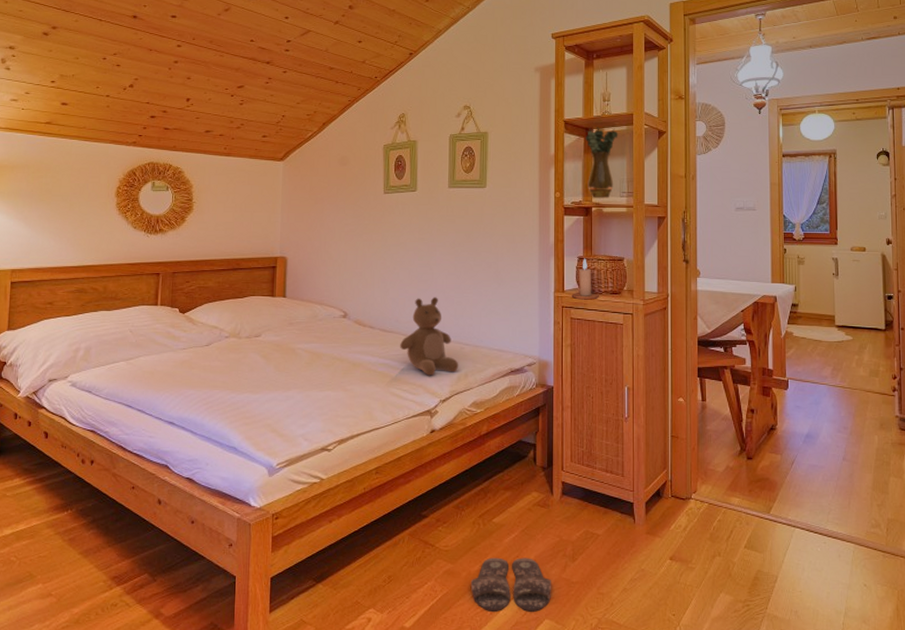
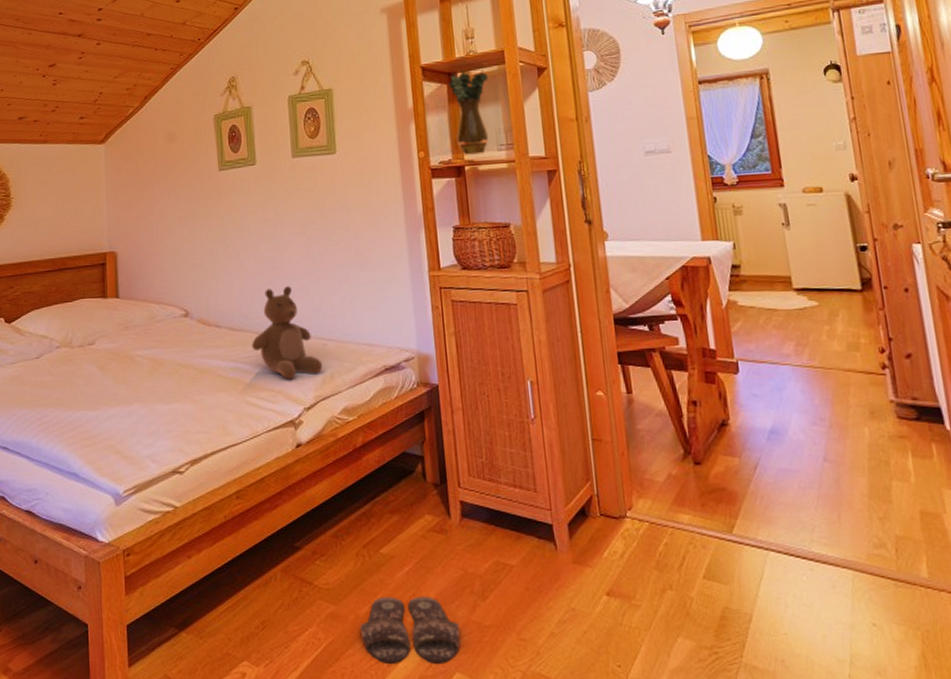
candle: present [572,258,599,299] -> none [451,227,484,277]

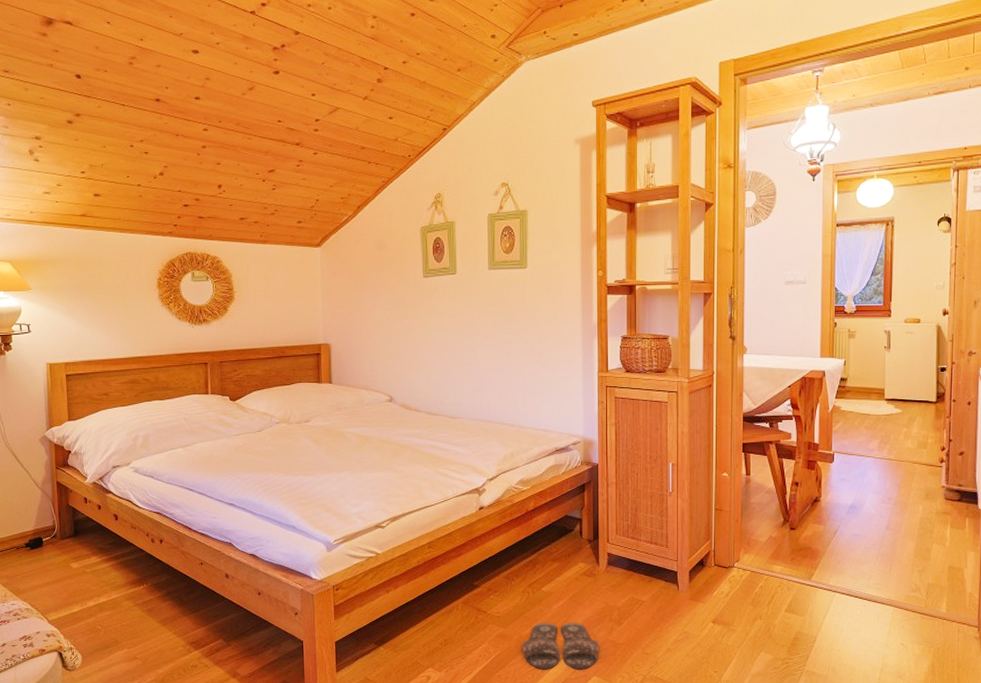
teddy bear: present [252,286,323,380] -> none [446,380,505,456]
vase: present [449,69,489,155] -> none [629,201,663,276]

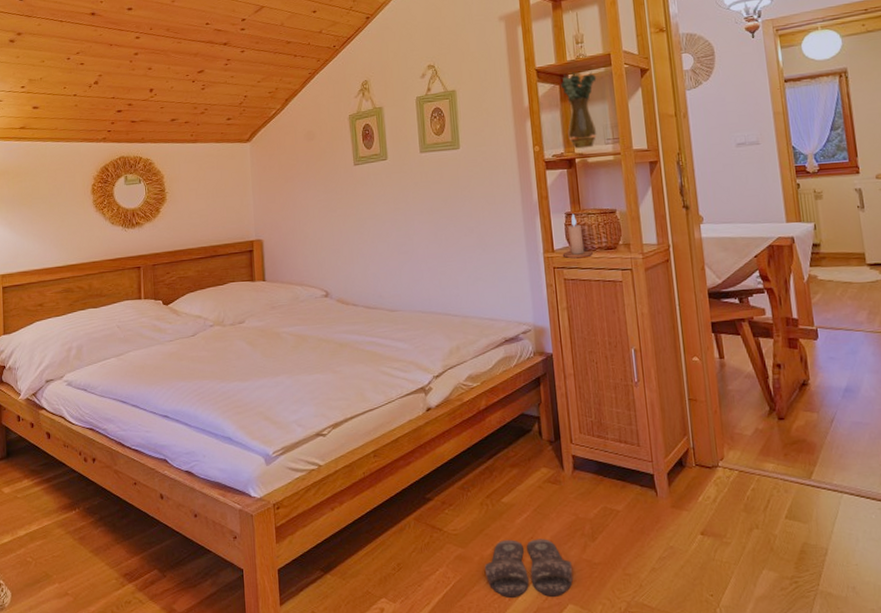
candle: none [616,337,643,378] -> present [563,214,593,258]
vase: none [629,201,663,276] -> present [561,71,597,149]

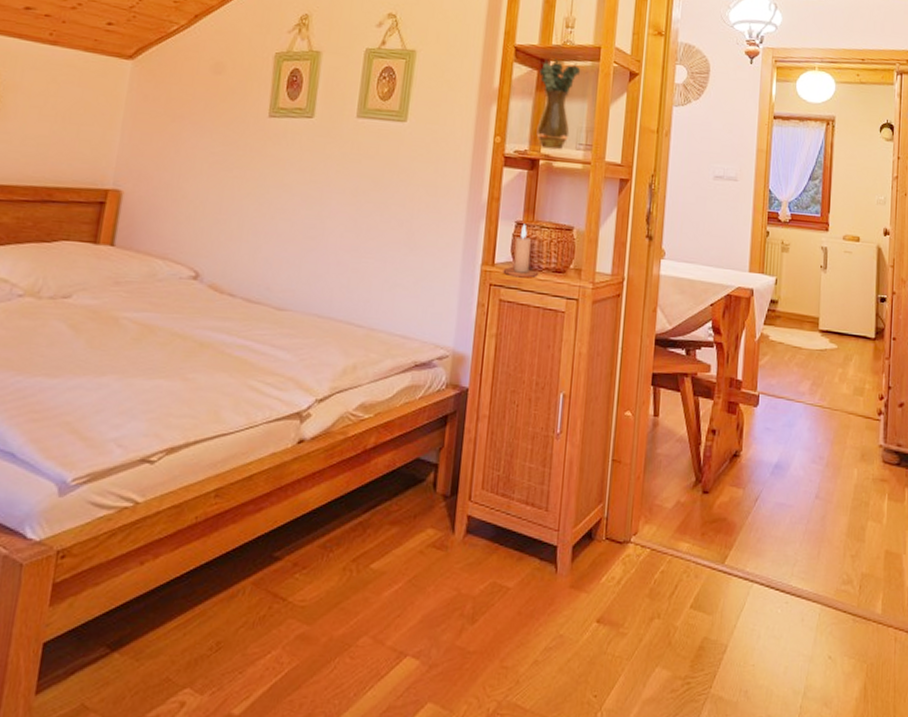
slippers: present [484,538,573,598] -> none [330,617,441,692]

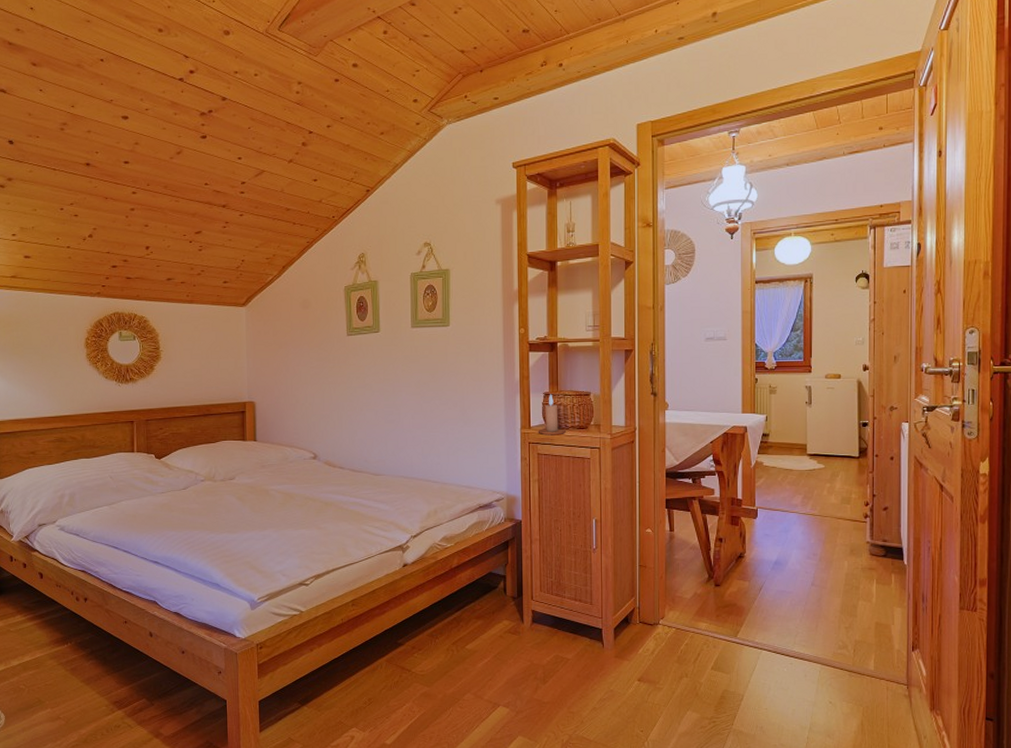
vase: present [536,59,581,150] -> none [550,259,584,333]

